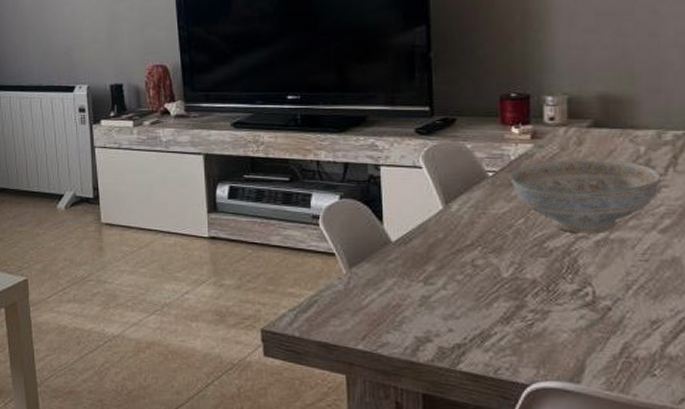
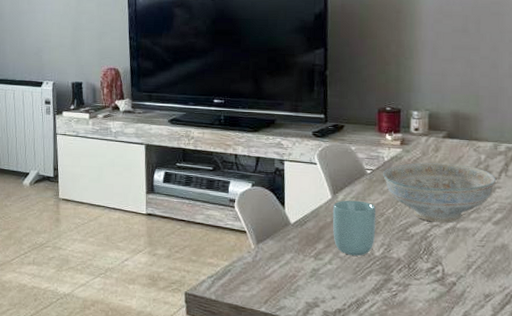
cup: none [445,210,503,278] -> present [332,200,376,256]

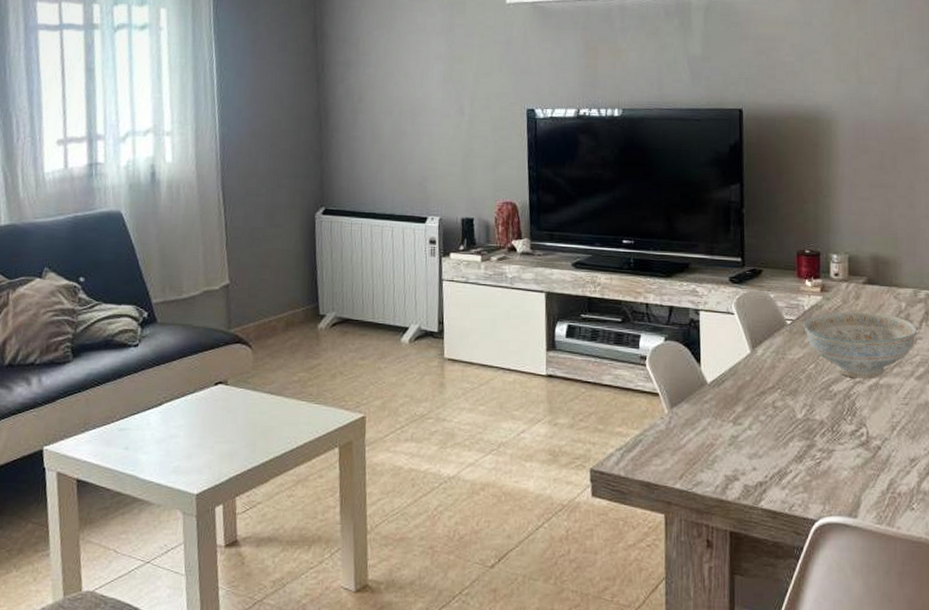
cup: present [332,200,376,256] -> none [751,355,797,419]

